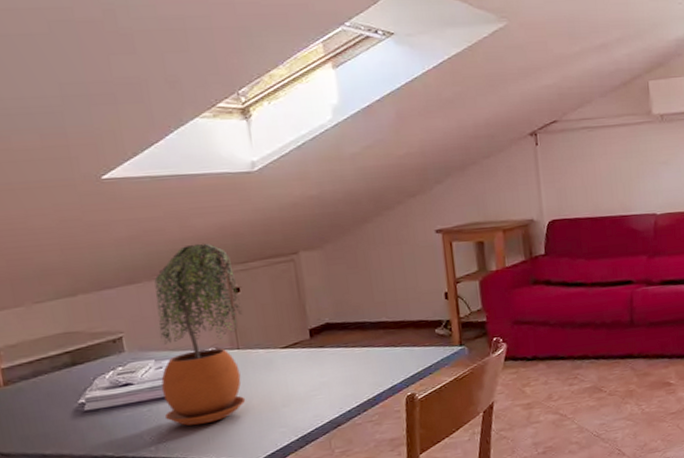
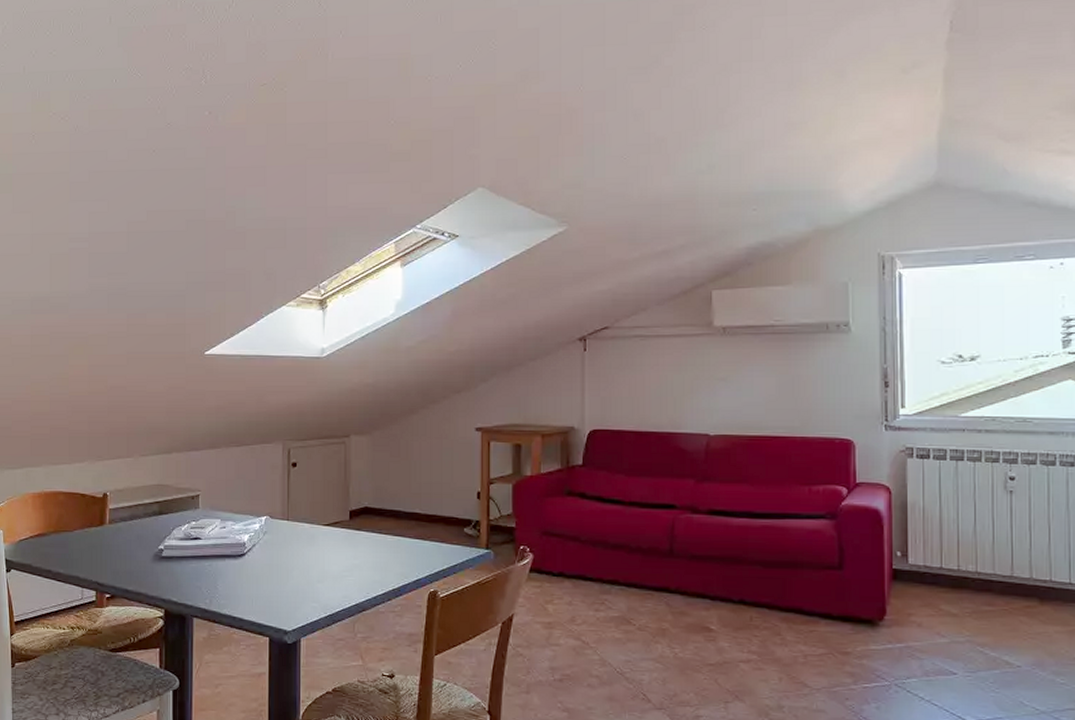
potted plant: present [154,243,246,426] -> none [220,418,297,587]

